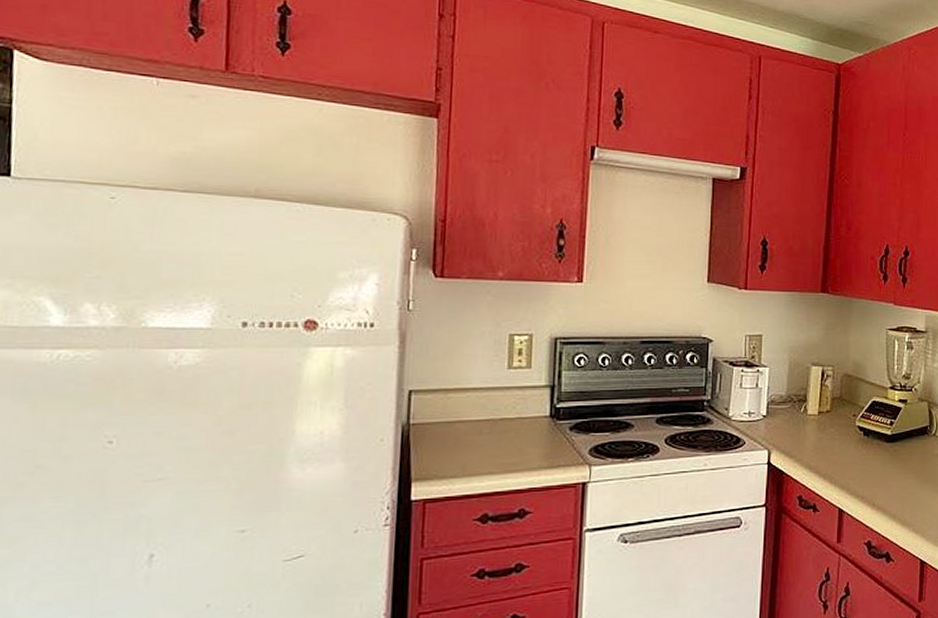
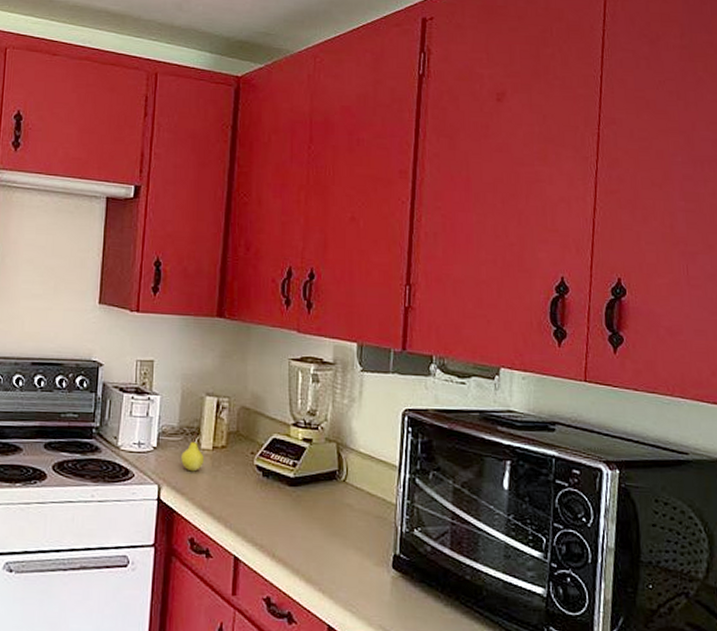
fruit: none [789,399,810,436] -> present [181,432,204,472]

